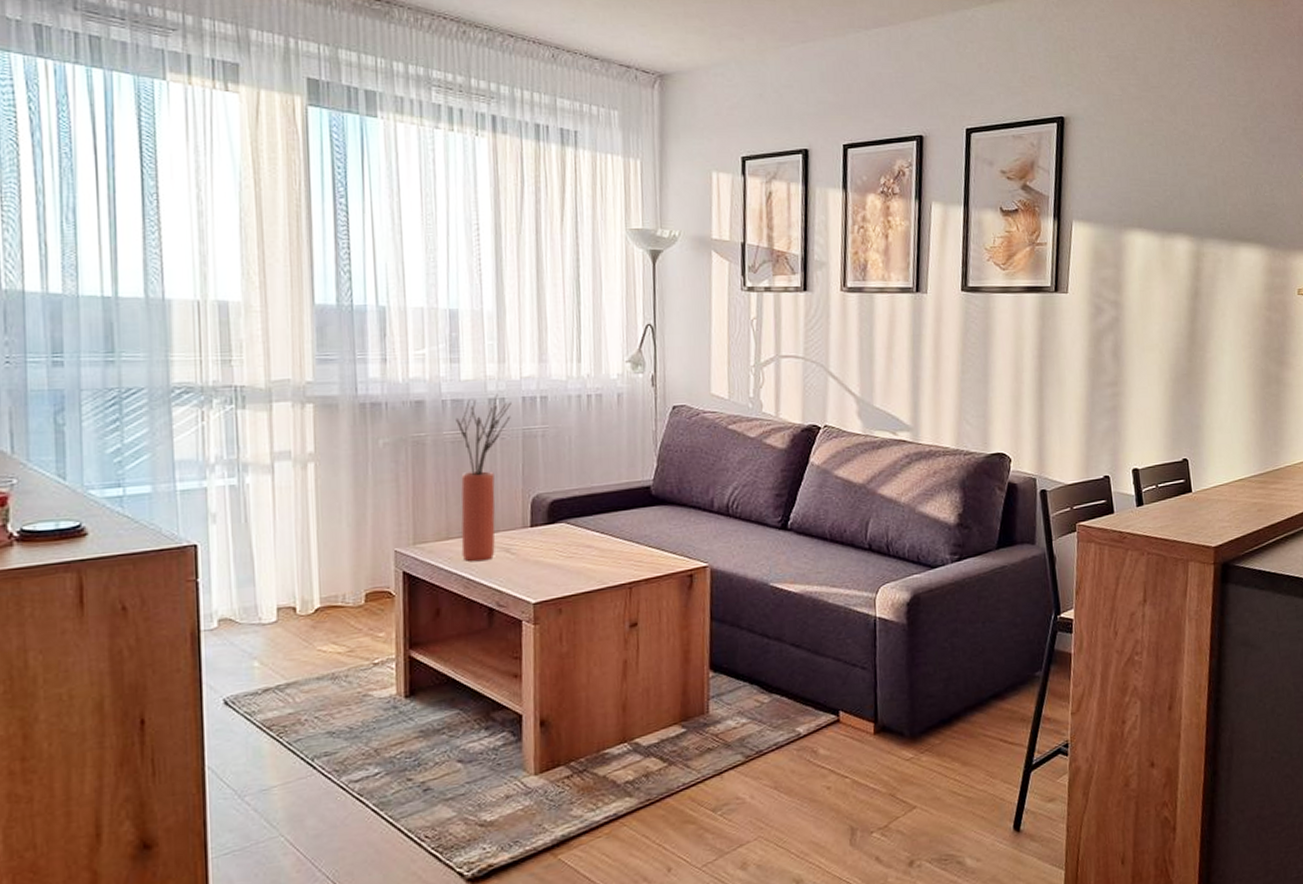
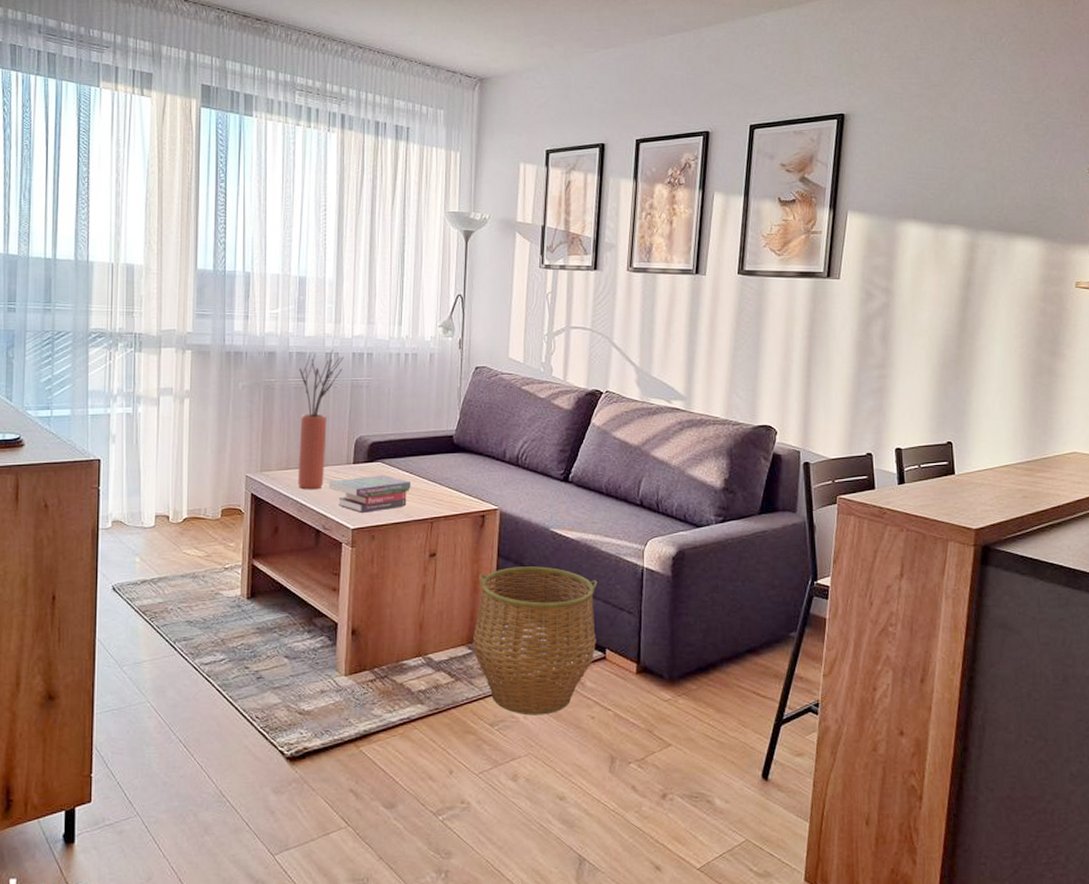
books: none [502,536,603,584] -> present [329,474,411,513]
basket: none [686,626,828,794] -> present [472,566,598,715]

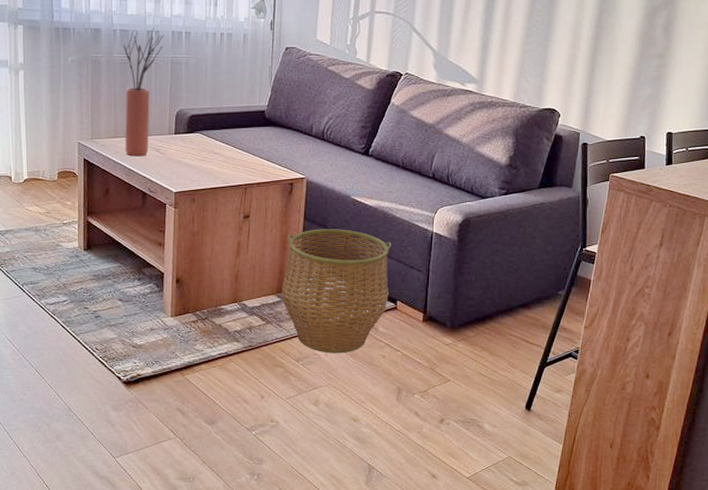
books: present [329,474,411,513] -> none [153,144,227,178]

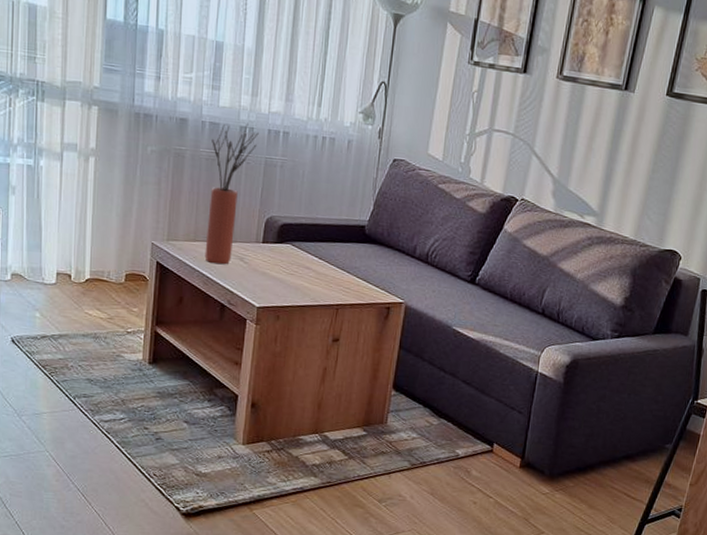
basket: present [281,229,392,354] -> none [368,359,493,497]

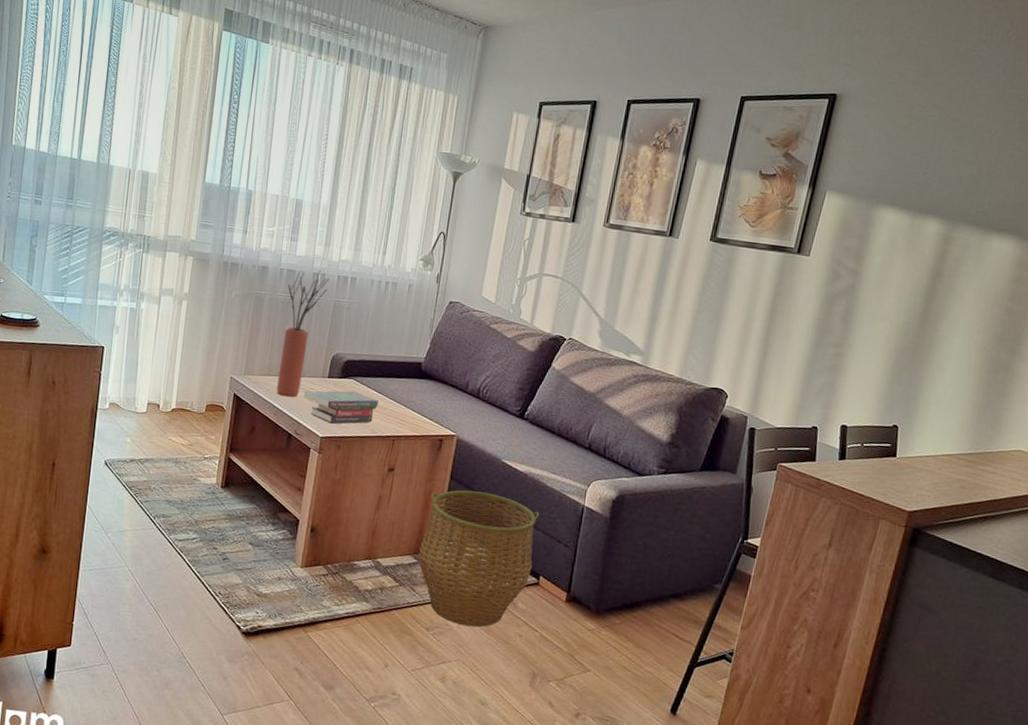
books: none [236,256,319,293] -> present [304,390,378,424]
basket: none [368,359,493,497] -> present [418,490,540,627]

